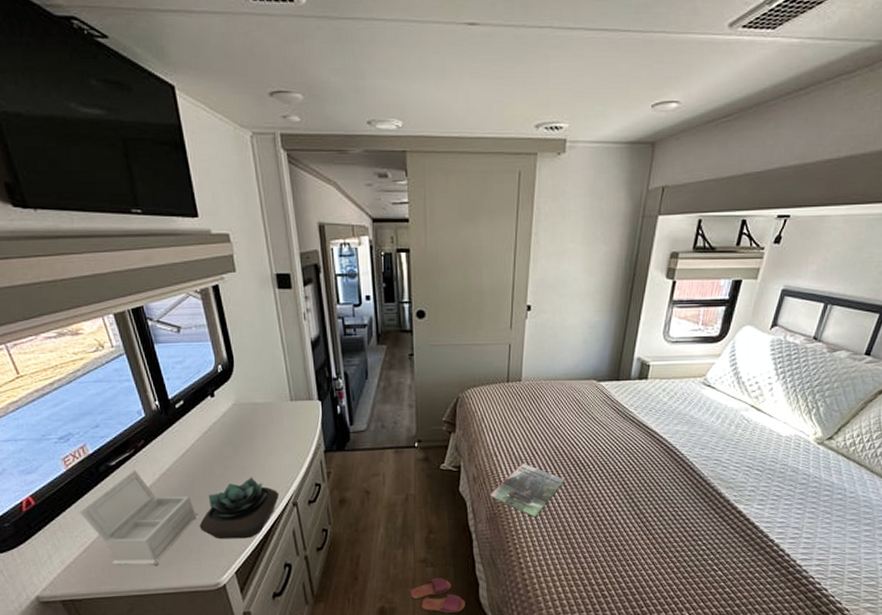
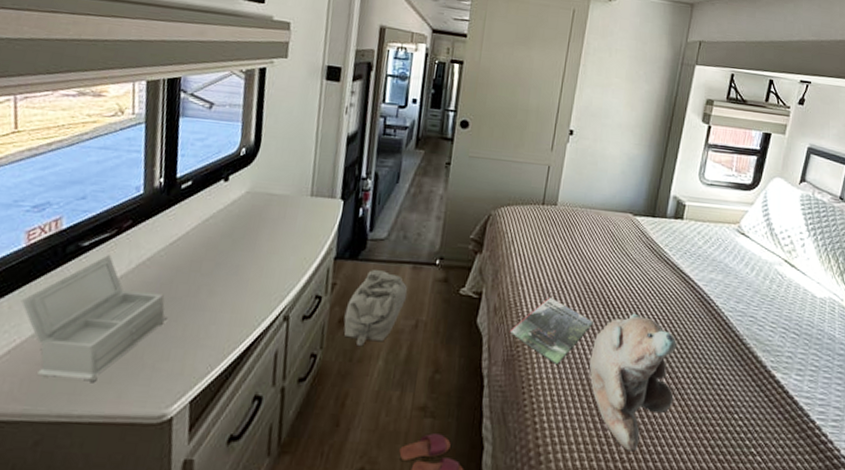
succulent plant: present [199,477,280,539] -> none [163,278,271,357]
duffel bag: none [343,457,394,520] -> present [343,270,408,347]
stuffed animal: none [564,468,644,577] -> present [589,313,677,452]

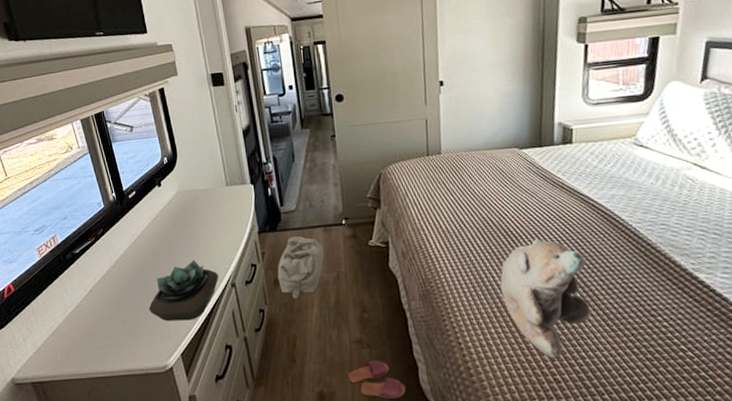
jewelry box: present [20,254,167,382] -> none [49,256,148,349]
succulent plant: none [163,278,271,357] -> present [149,259,219,321]
magazine: present [509,296,593,366] -> none [420,236,498,294]

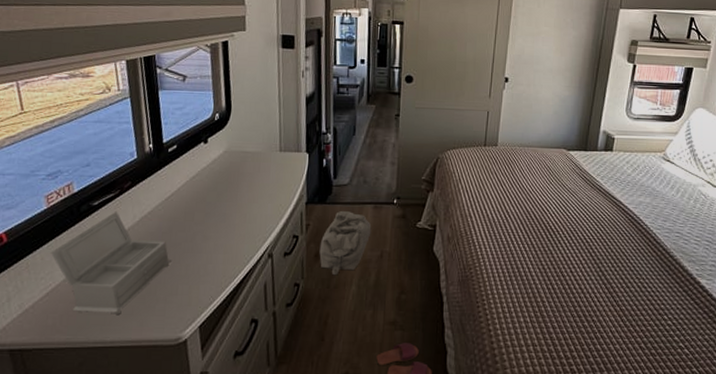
jewelry box: none [49,256,148,349] -> present [50,211,171,314]
succulent plant: present [149,259,219,321] -> none [170,225,256,290]
stuffed animal: present [500,238,591,359] -> none [534,235,611,350]

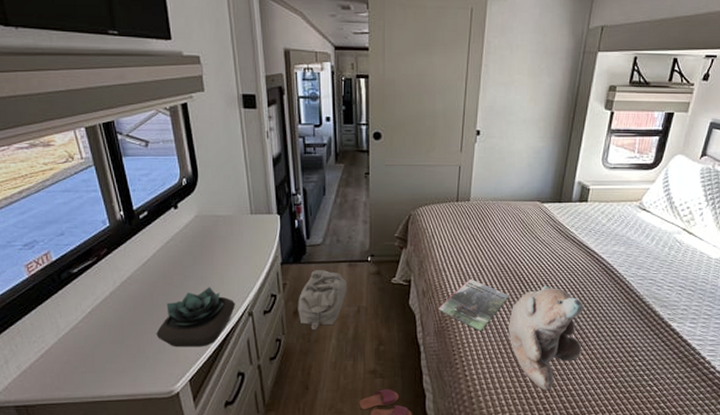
jewelry box: present [50,211,171,314] -> none [38,277,156,372]
succulent plant: none [170,225,256,290] -> present [156,286,236,347]
magazine: none [462,225,536,283] -> present [437,278,509,332]
stuffed animal: none [534,235,611,350] -> present [508,285,584,391]

